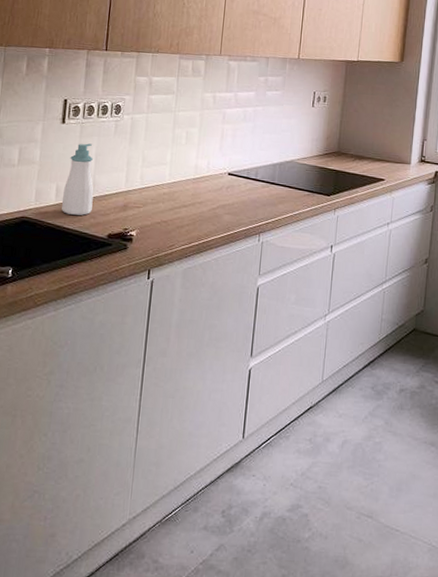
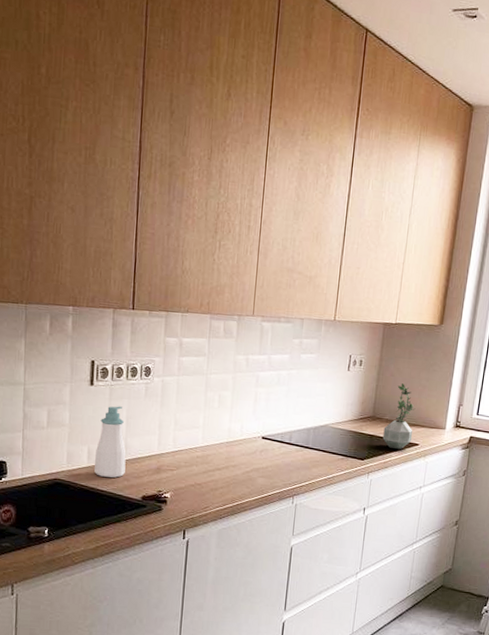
potted plant: none [348,119,380,185] -> present [383,383,416,450]

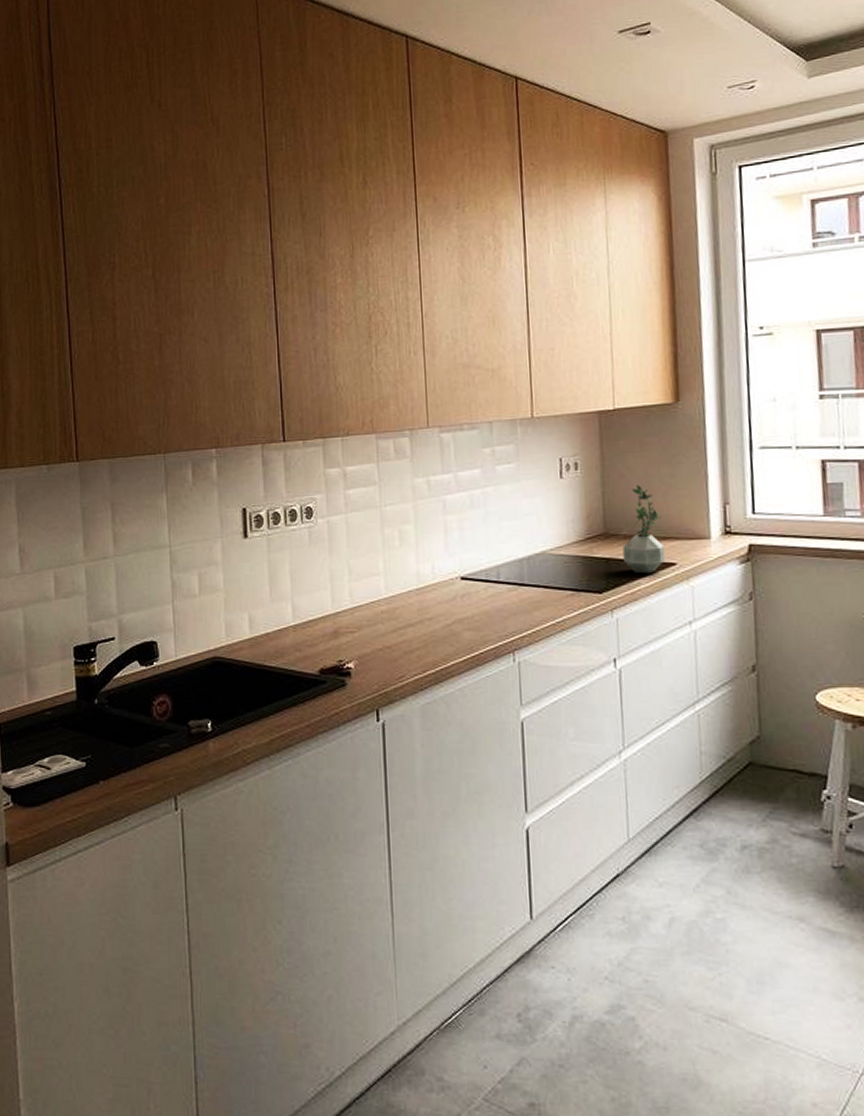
soap bottle: present [94,406,126,478] -> none [258,559,296,649]

